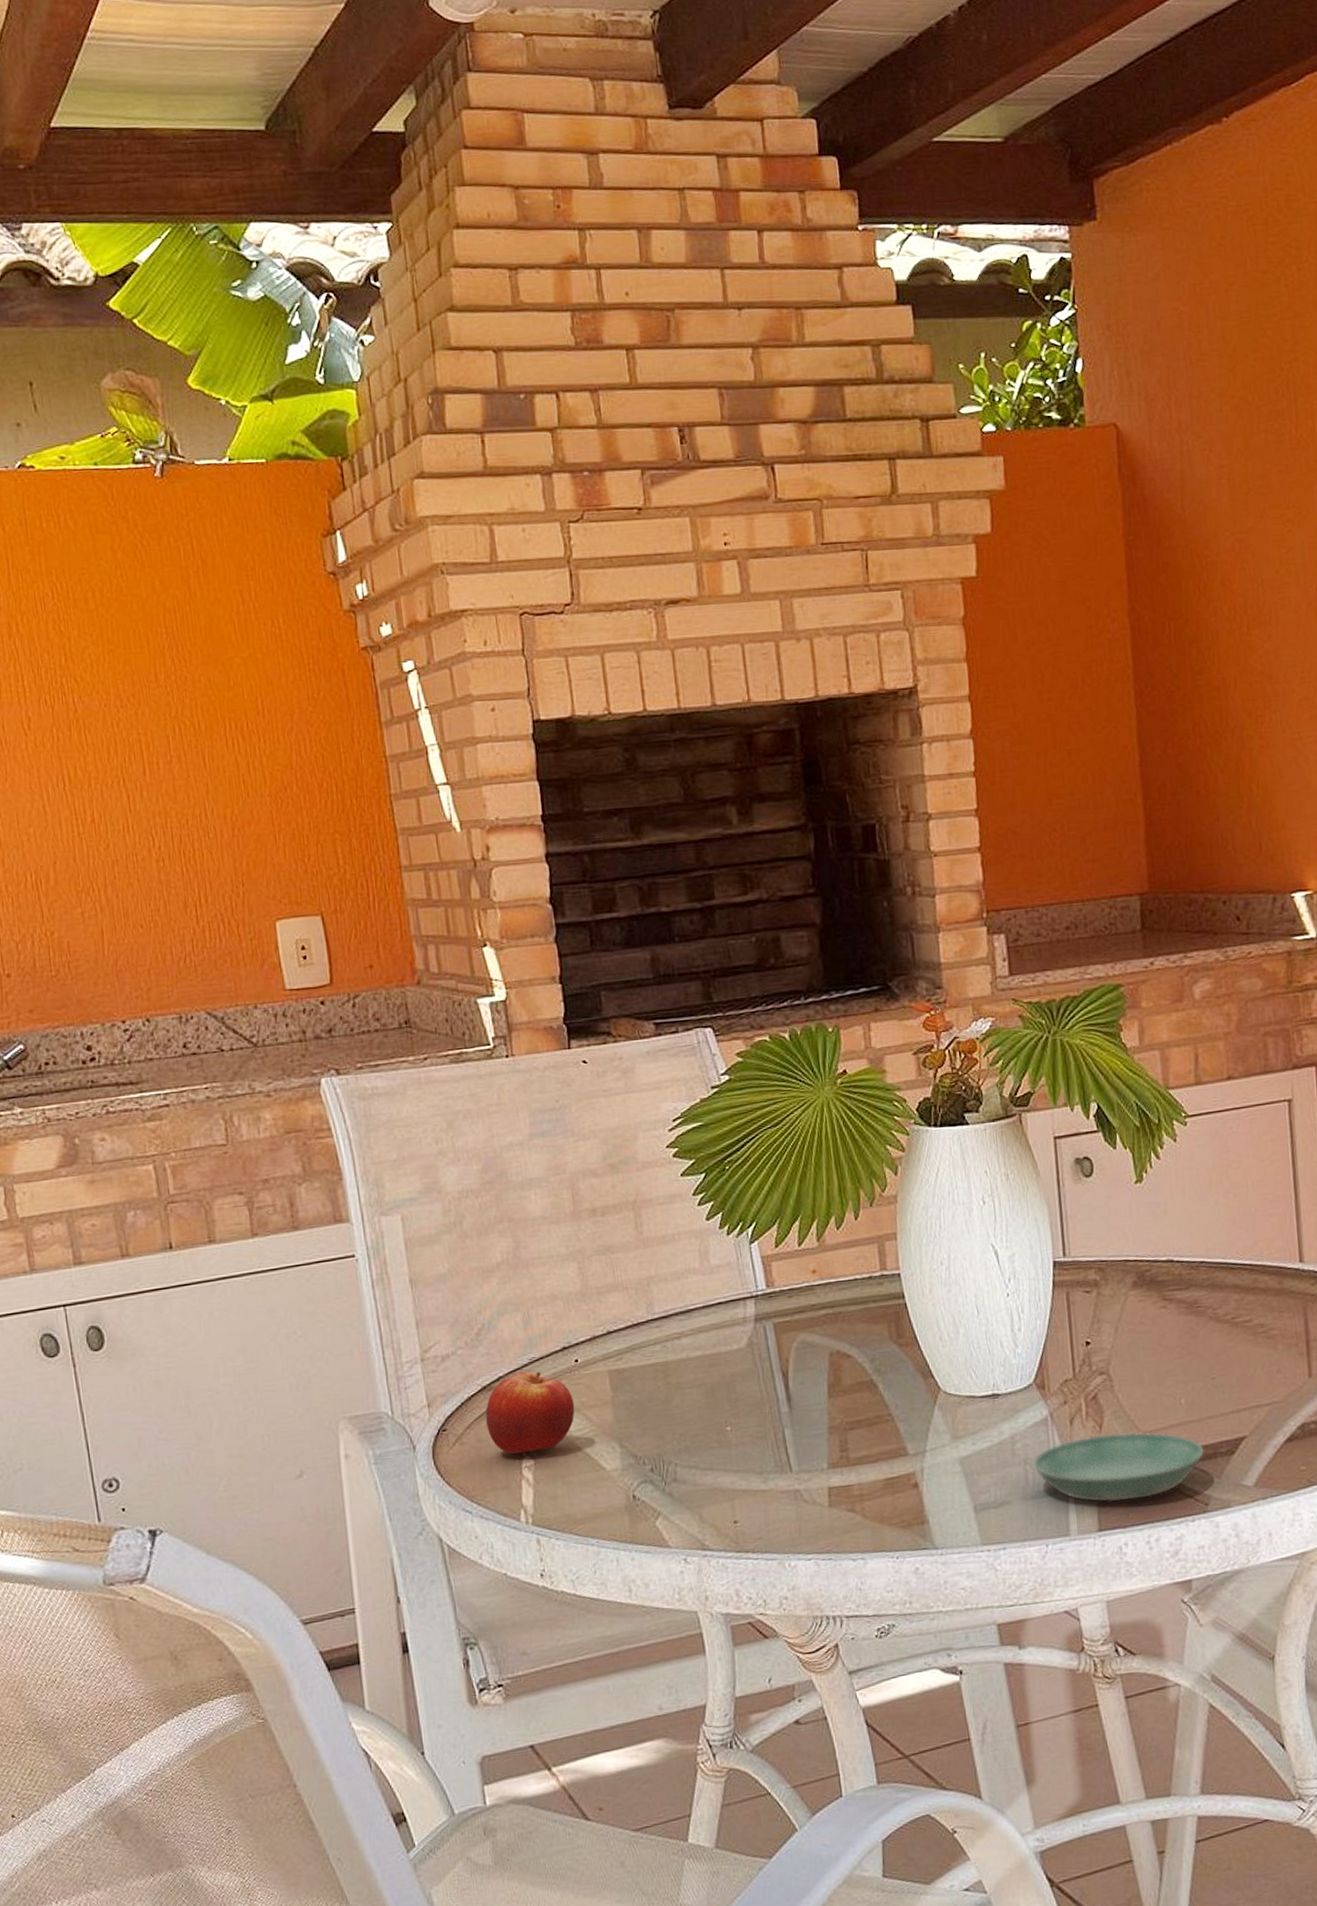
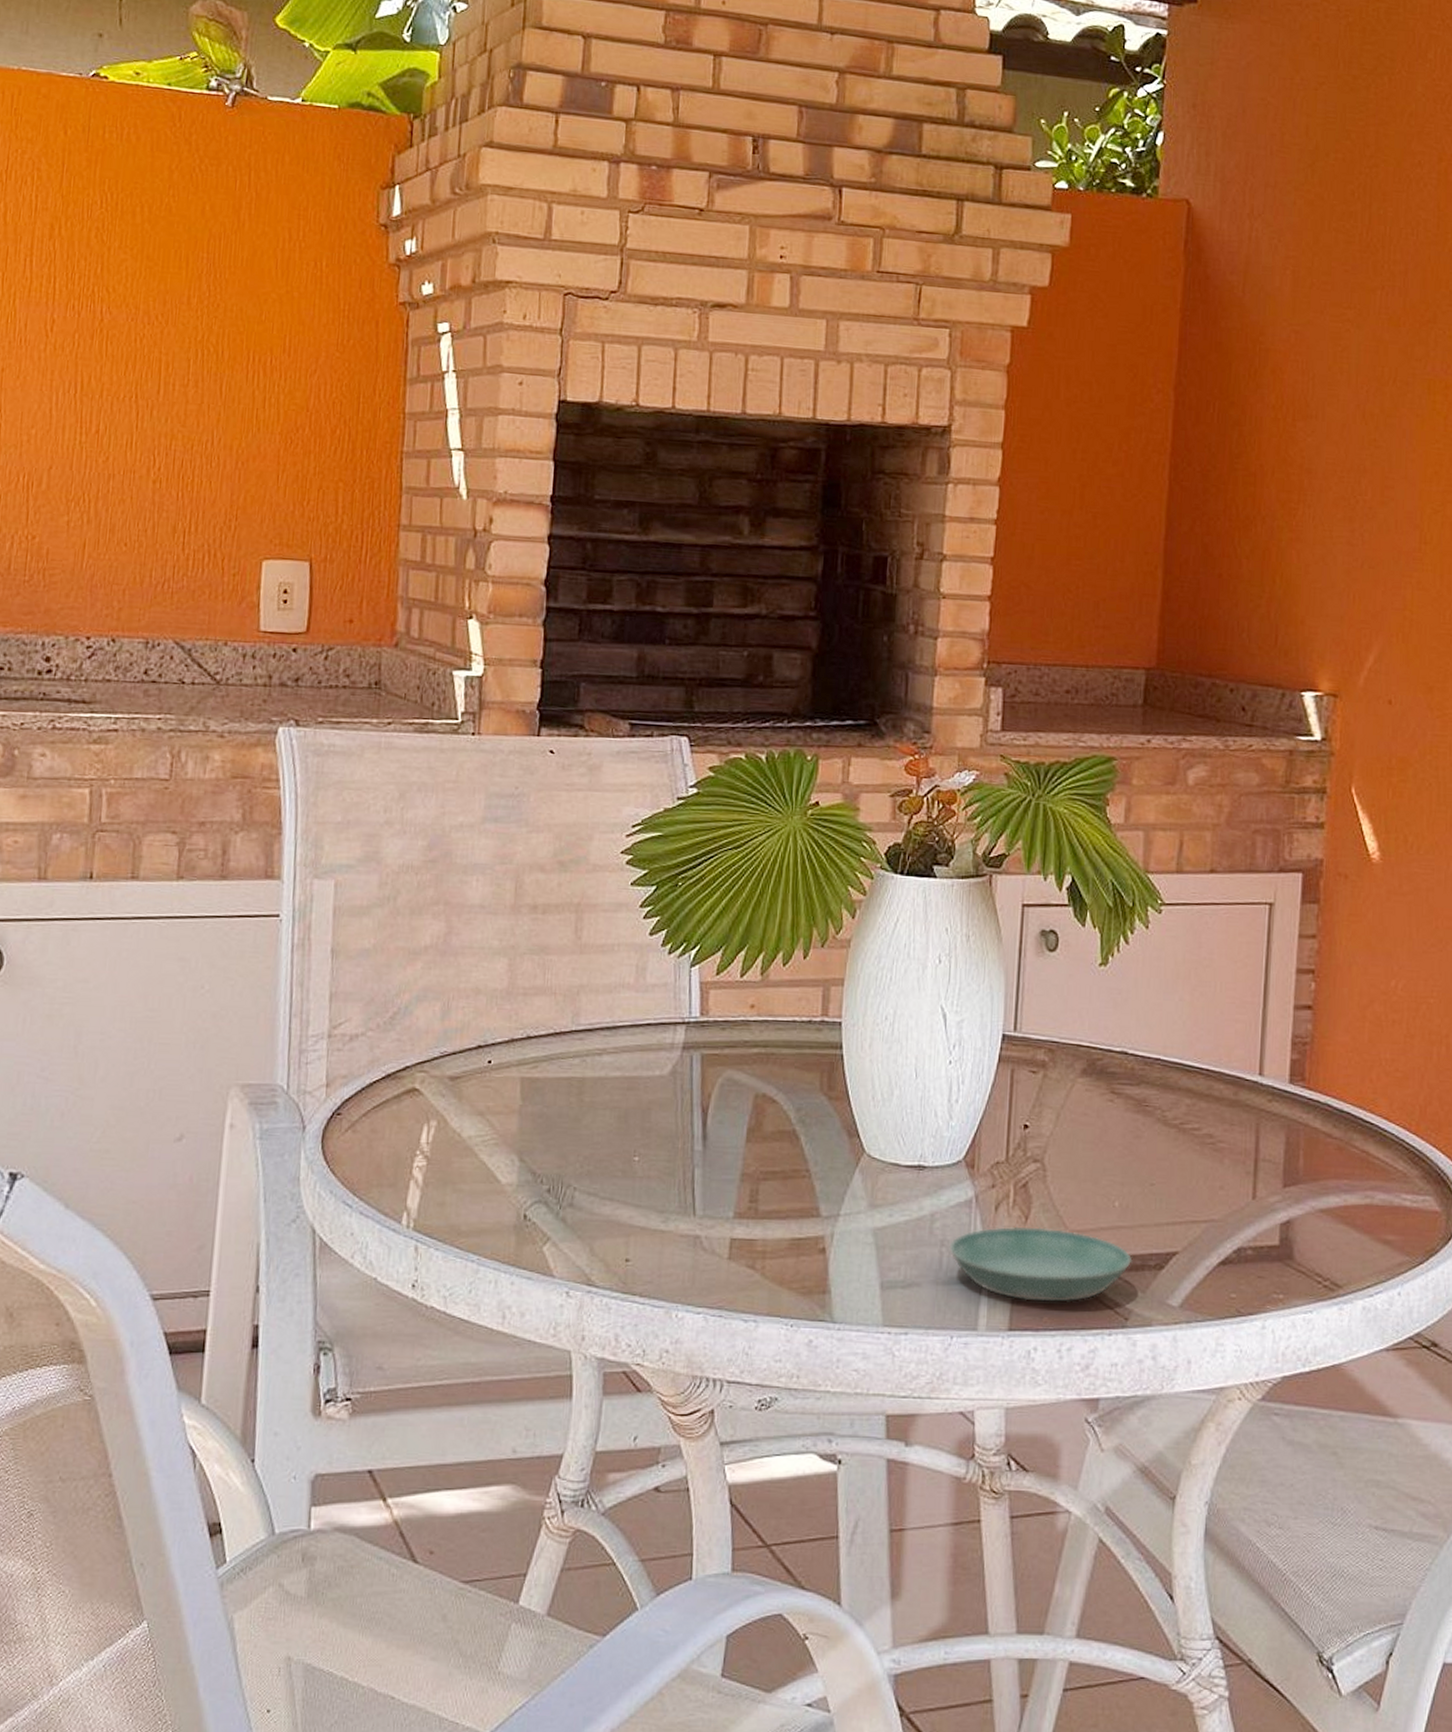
fruit: present [485,1371,575,1454] -> none [383,1065,480,1152]

